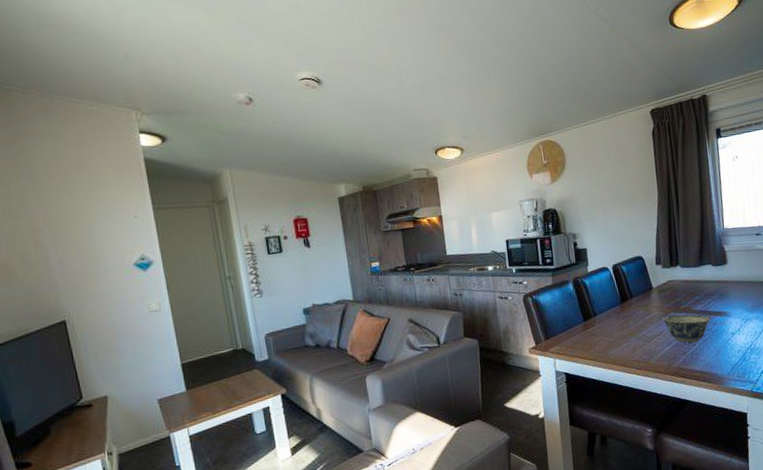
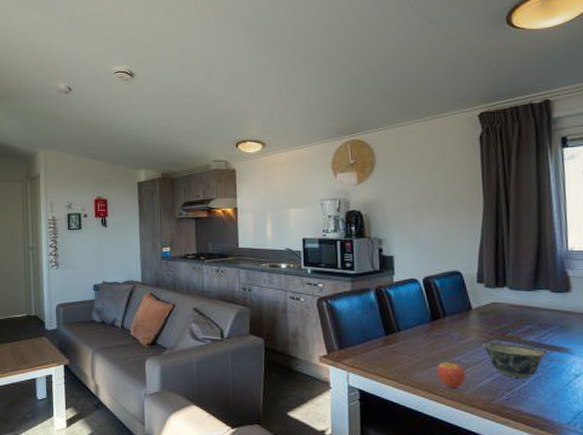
fruit: none [627,334,651,360] -> present [436,358,466,388]

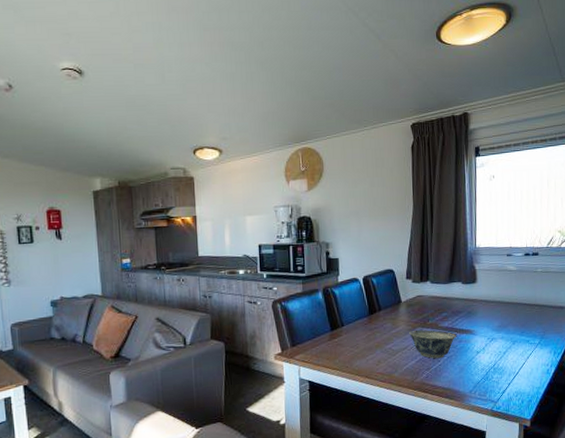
fruit: present [436,358,466,388] -> none [372,347,396,372]

